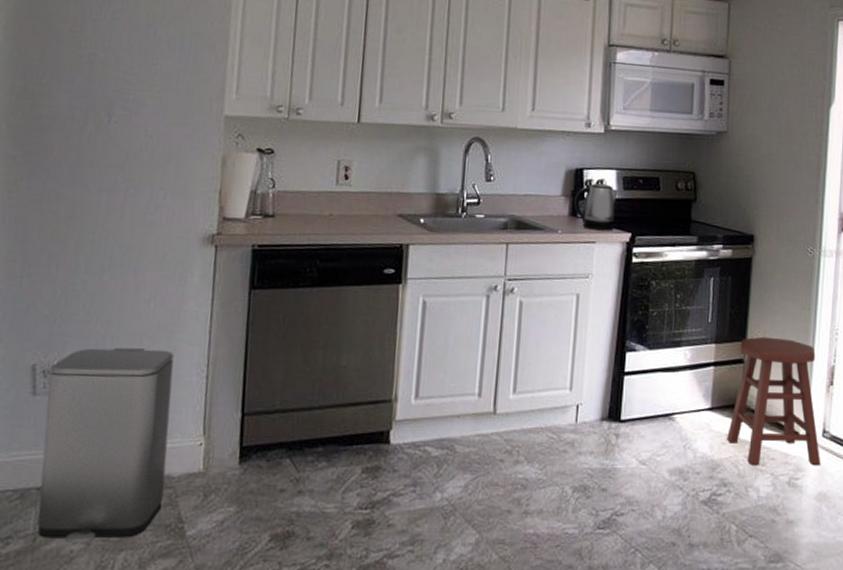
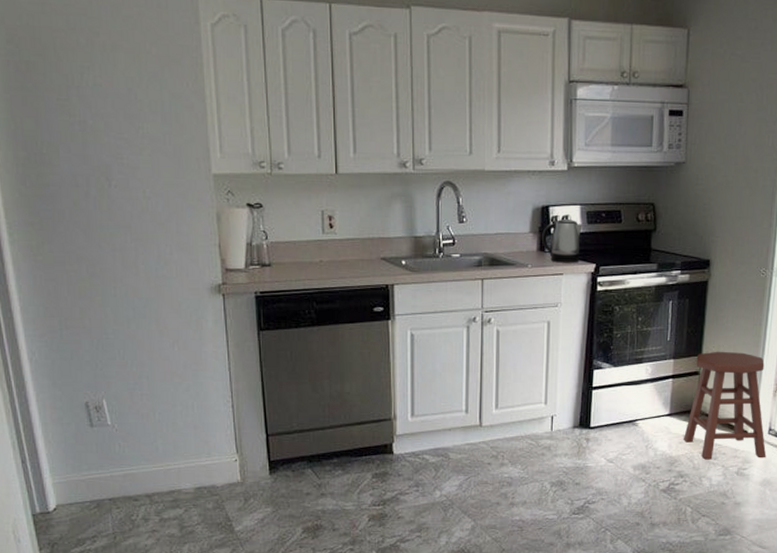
pedal bin: present [37,347,174,544] -> none [101,385,212,540]

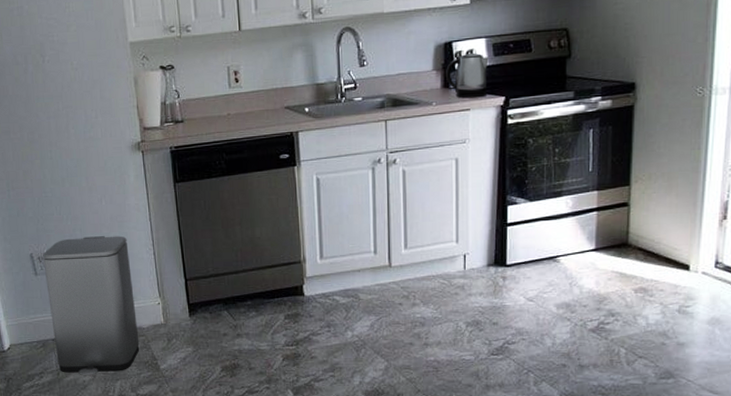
pedal bin: none [101,385,212,540] -> present [43,236,140,376]
stool: present [684,351,767,460] -> none [613,179,714,297]

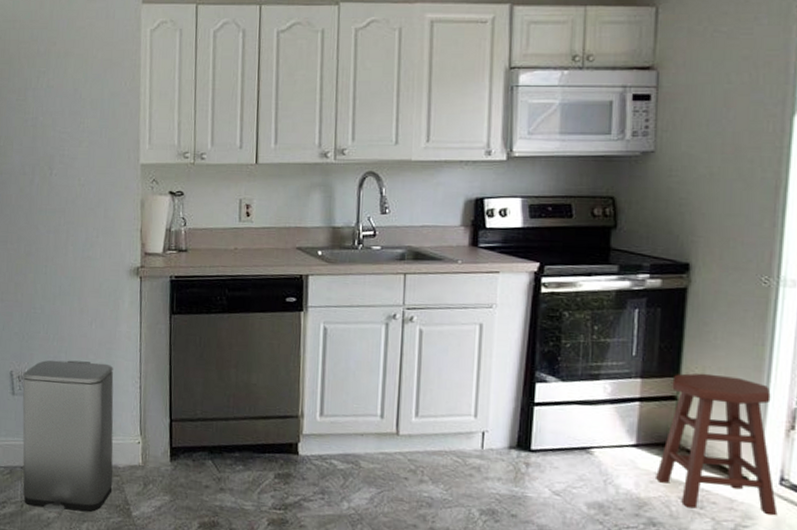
kettle: present [446,52,489,99] -> none [475,211,524,261]
stool: none [613,179,714,297] -> present [656,373,778,515]

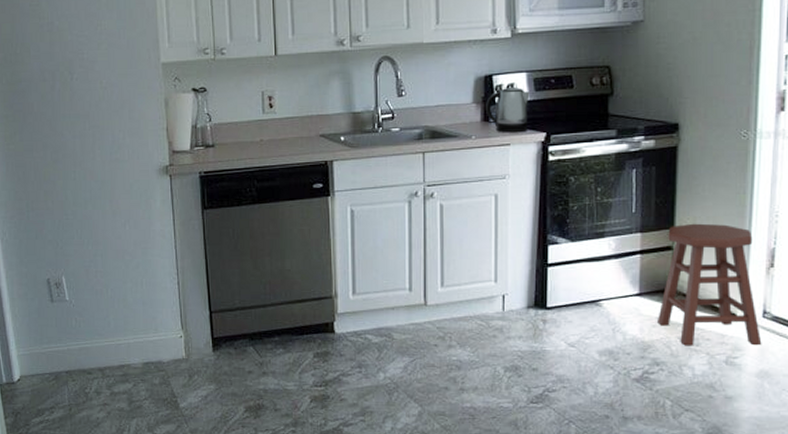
pedal bin: present [22,360,114,513] -> none [60,263,159,413]
kettle: none [475,211,524,261] -> present [486,86,530,133]

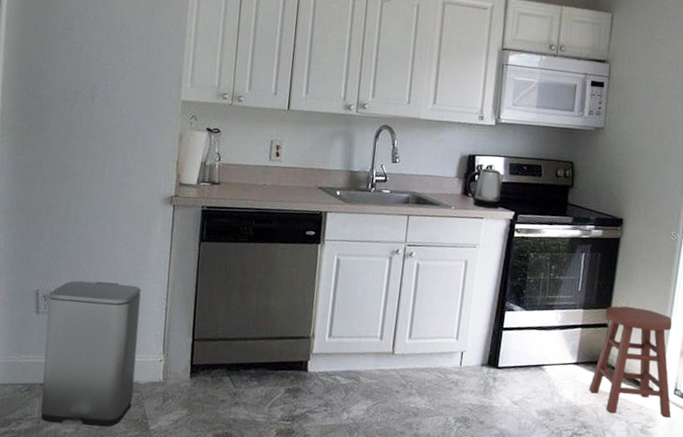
pedal bin: none [60,263,159,413] -> present [40,280,141,428]

